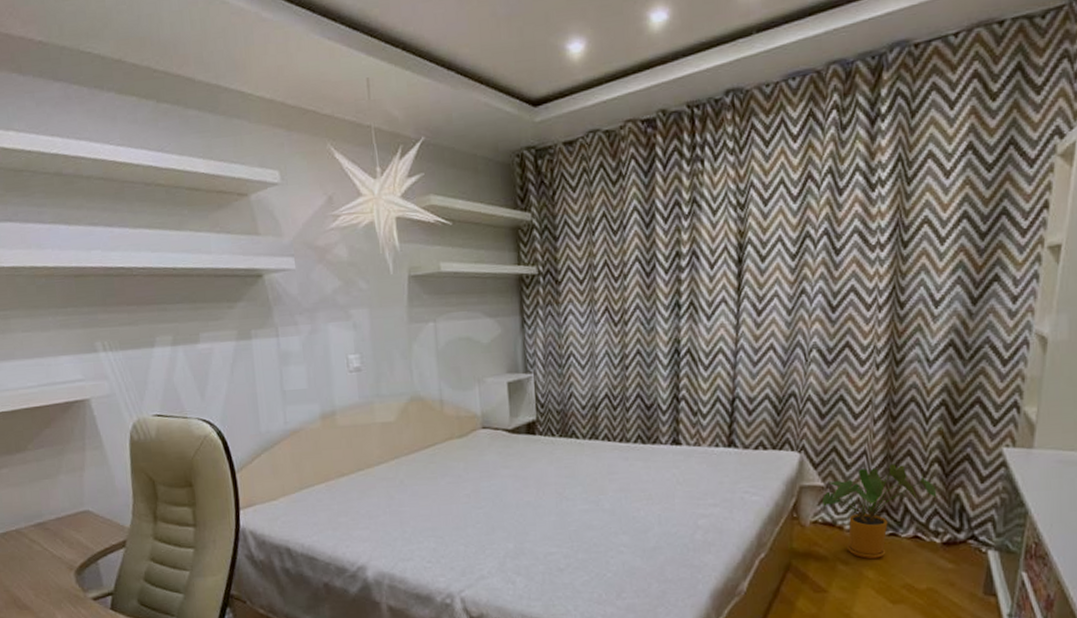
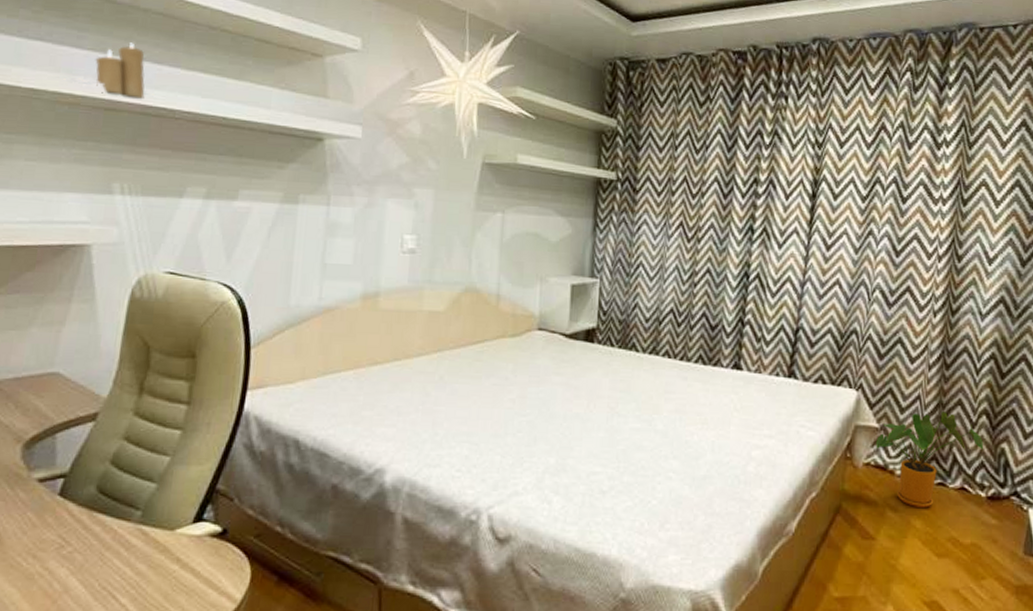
candle: none [57,210,105,264] -> present [95,42,145,100]

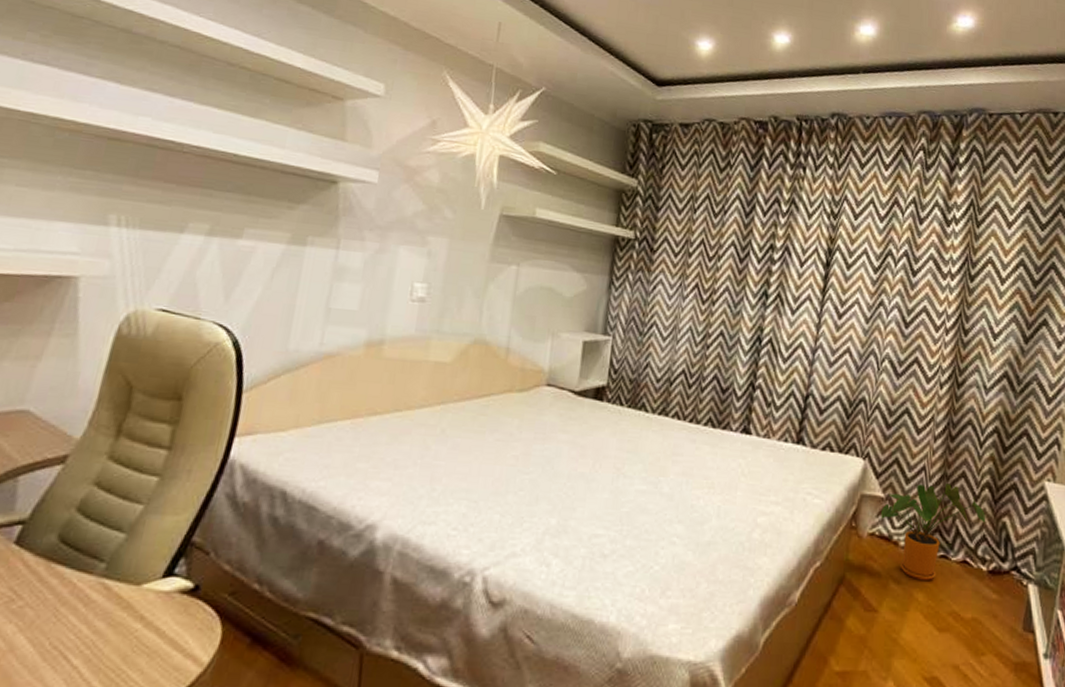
candle: present [95,42,145,100] -> none [102,73,156,132]

